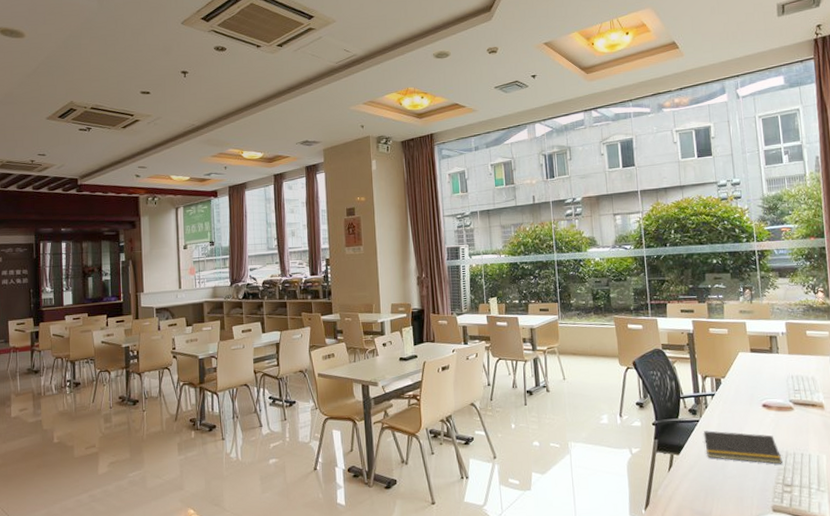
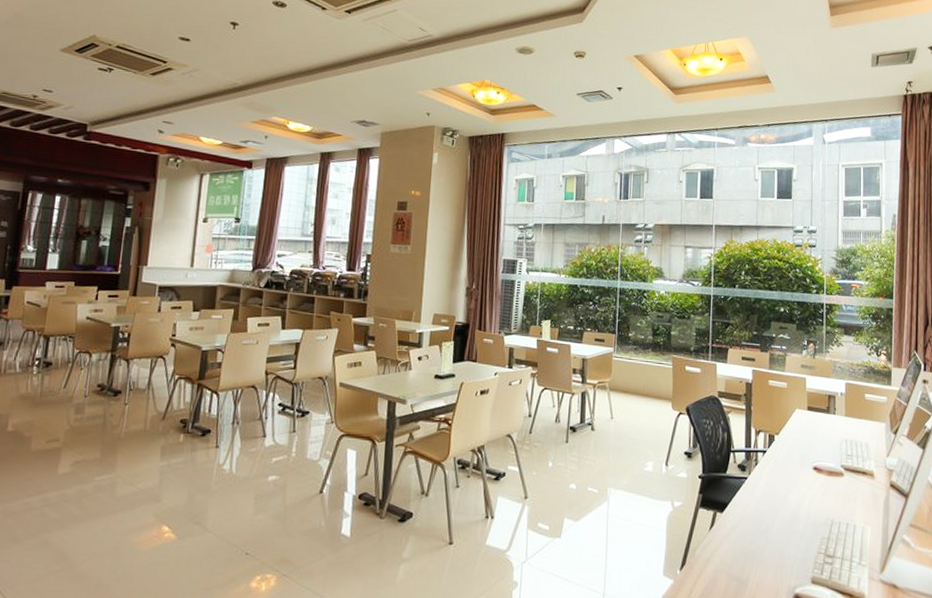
notepad: present [702,430,782,464] -> none [748,489,827,533]

